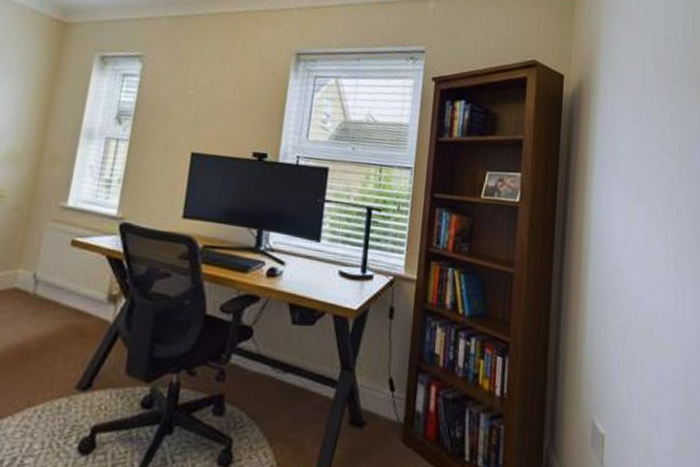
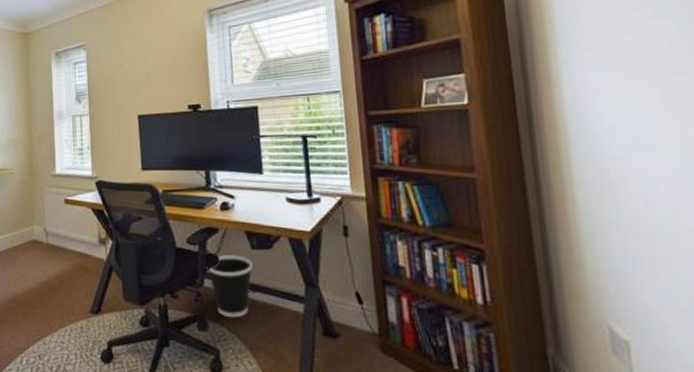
wastebasket: none [237,328,290,402] -> present [207,255,253,318]

